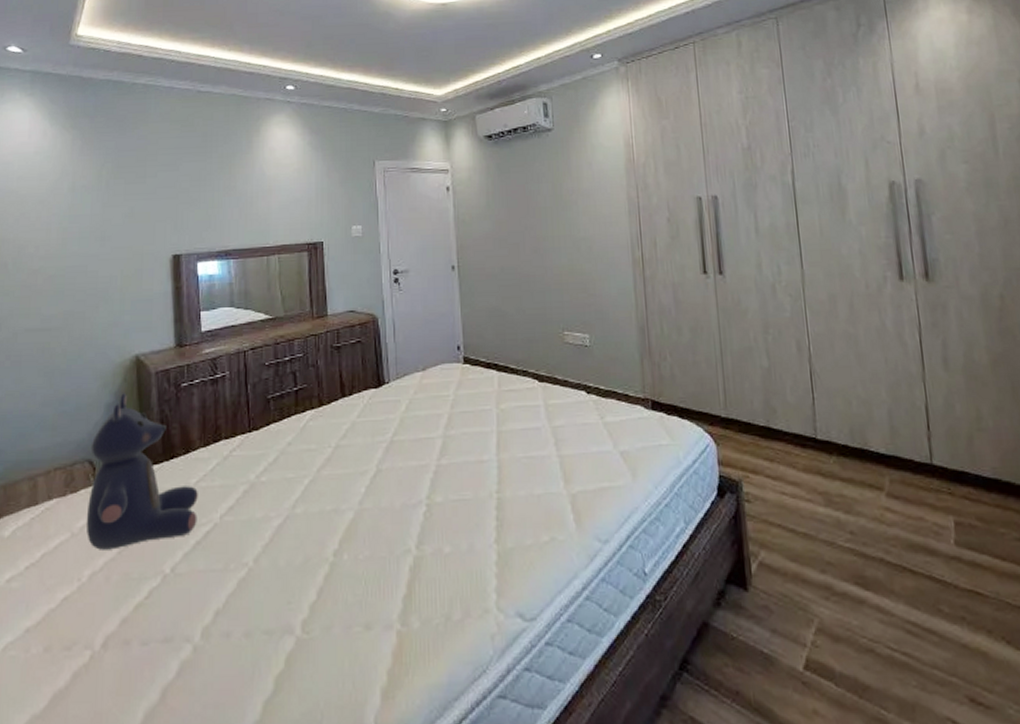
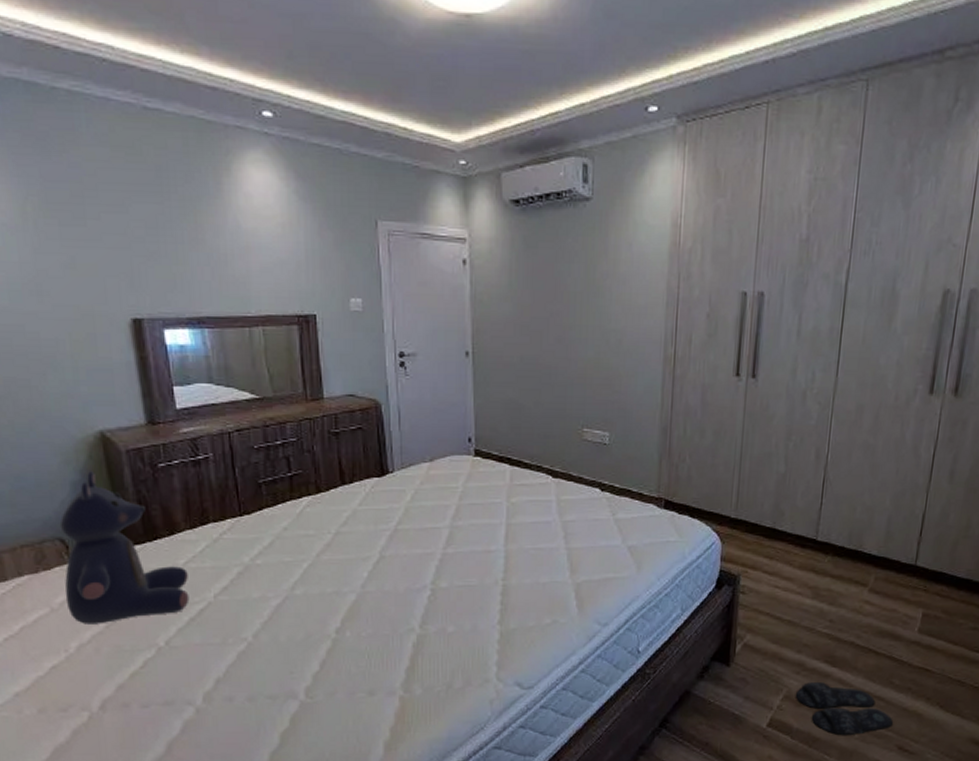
slippers: none [830,610,954,683] -> present [796,682,893,736]

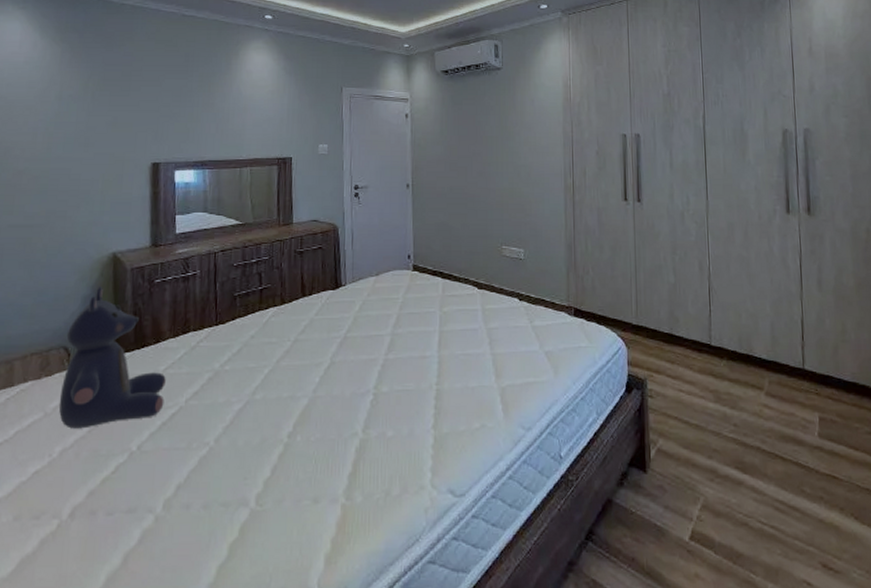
slippers: present [796,682,893,736] -> none [713,490,812,551]

